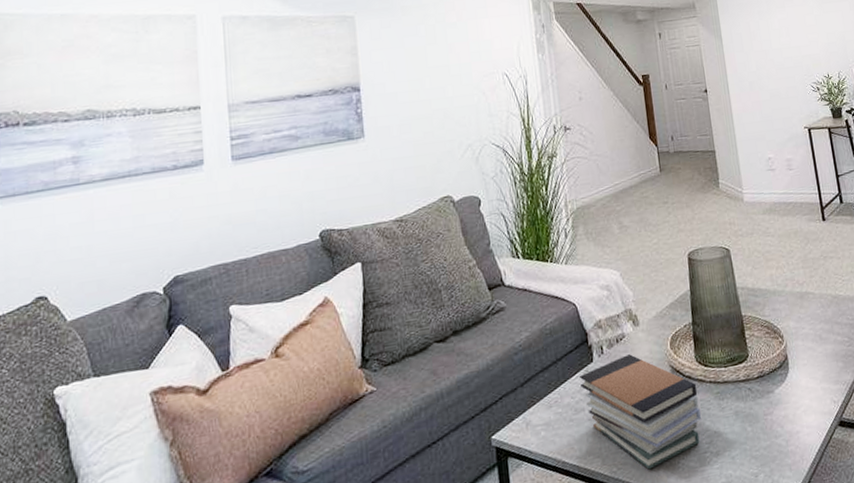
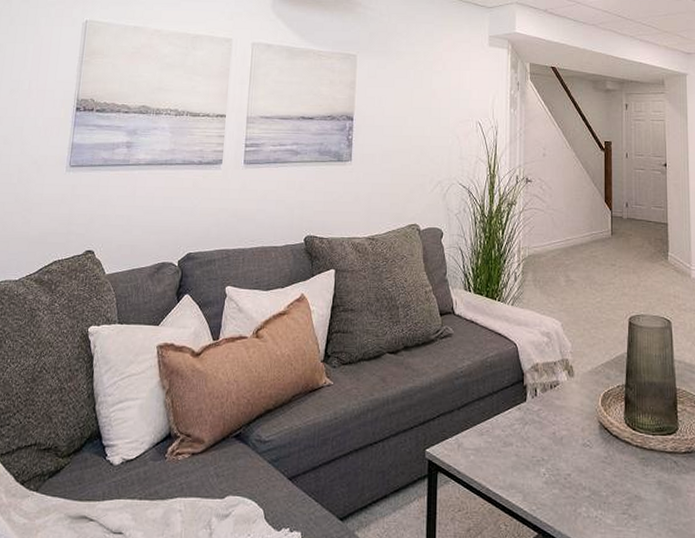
book stack: present [580,354,701,470] -> none [512,402,623,516]

